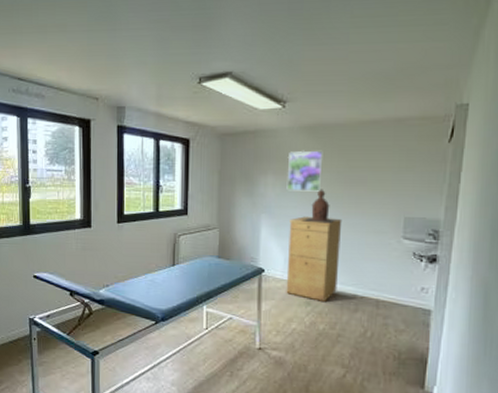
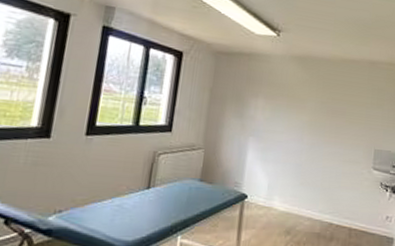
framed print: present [286,150,323,192] -> none [275,78,310,119]
filing cabinet: present [286,216,342,302] -> none [267,142,324,230]
lantern: present [302,189,335,224] -> none [288,117,317,151]

